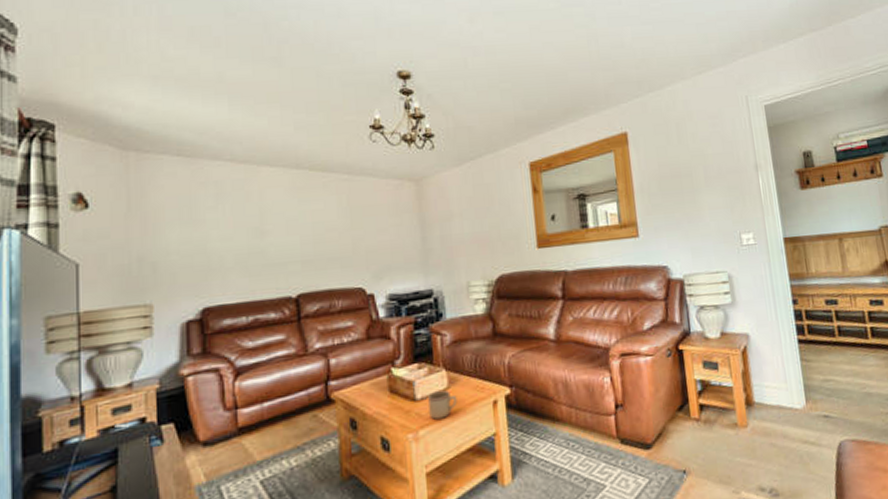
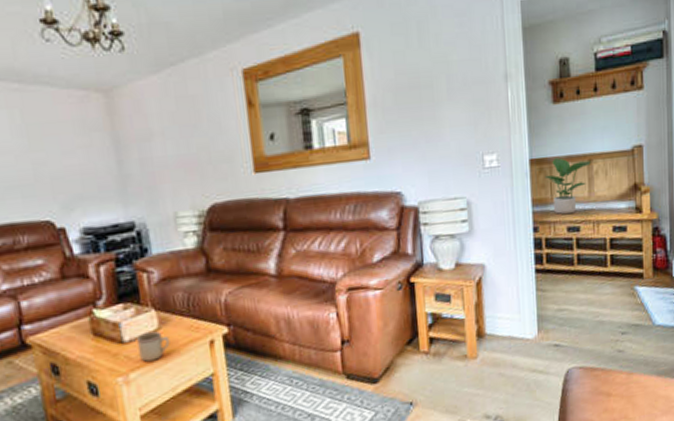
potted plant: none [798,236,842,289] -> present [544,157,591,215]

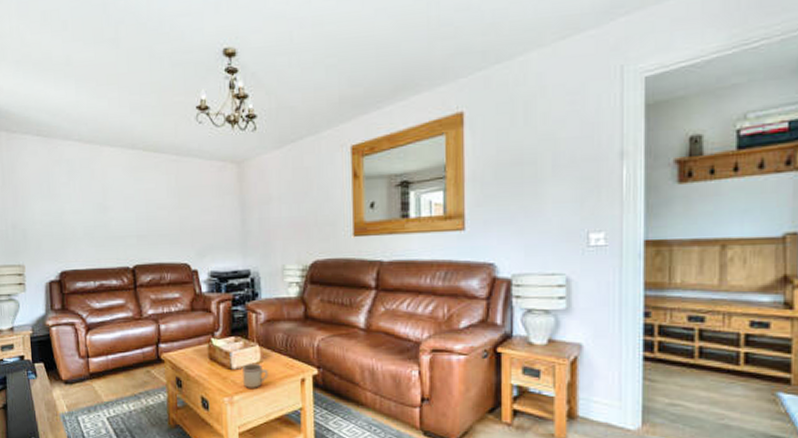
potted plant: present [544,157,591,215] -> none [661,240,724,302]

